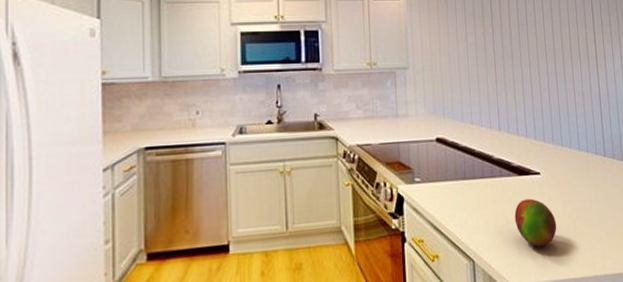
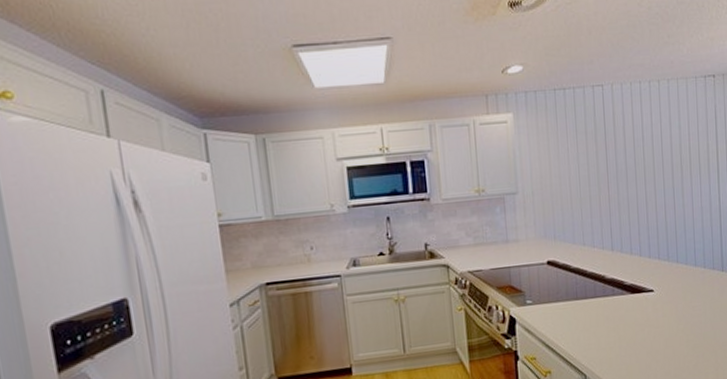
fruit: present [514,198,557,247] -> none [626,315,670,361]

